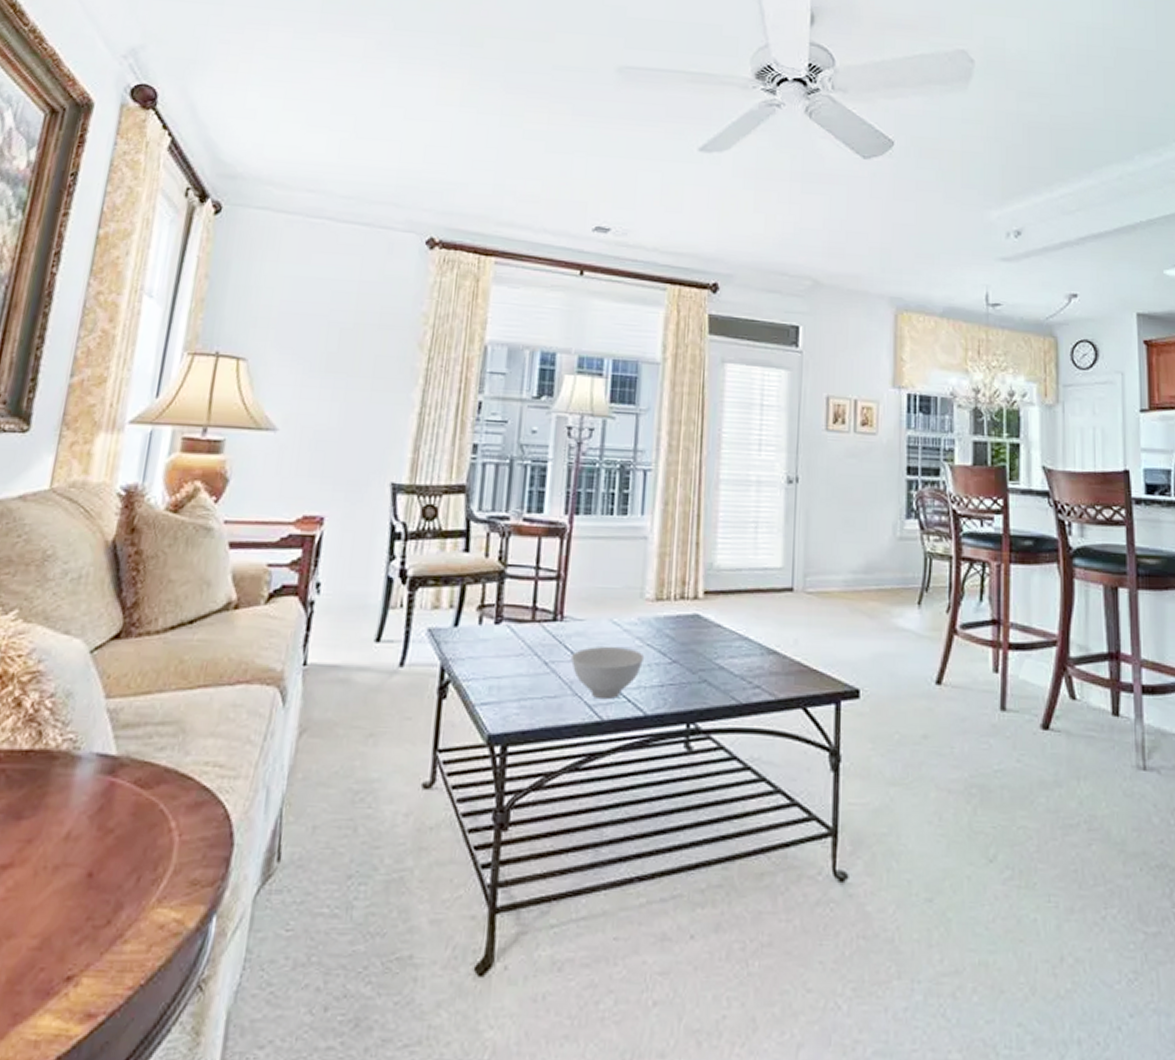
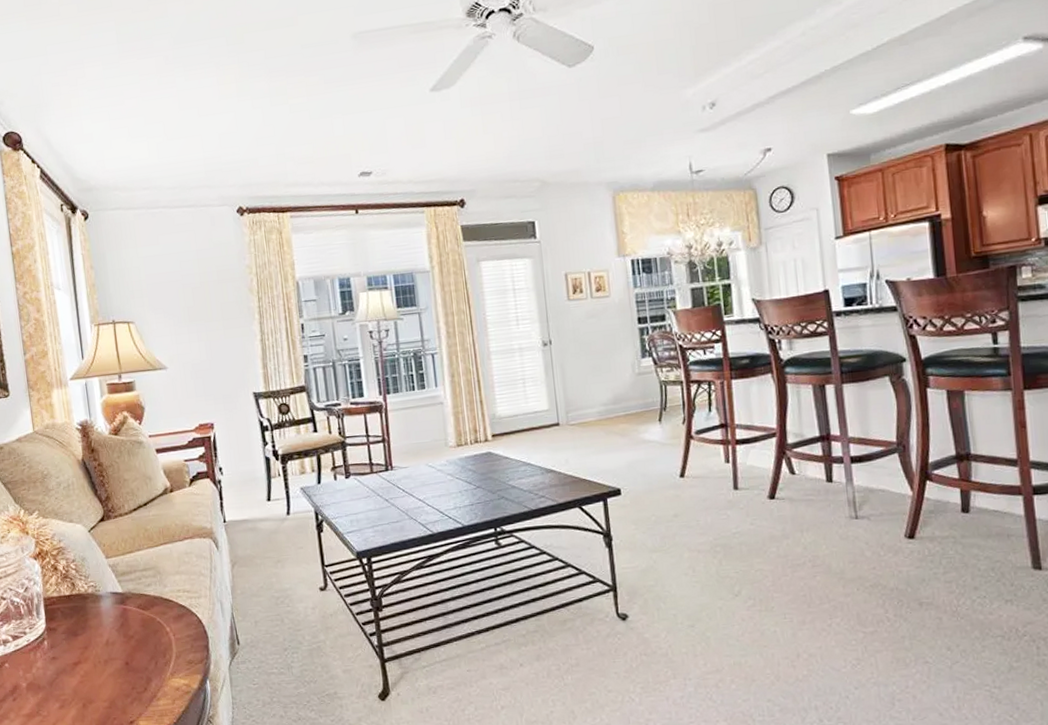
bowl: present [570,647,645,700] -> none [403,482,456,520]

